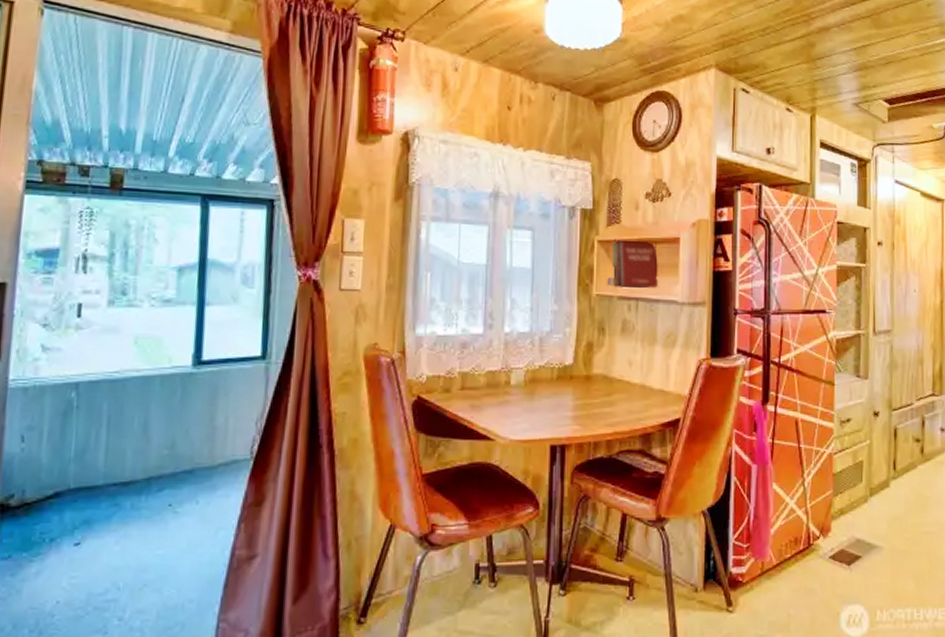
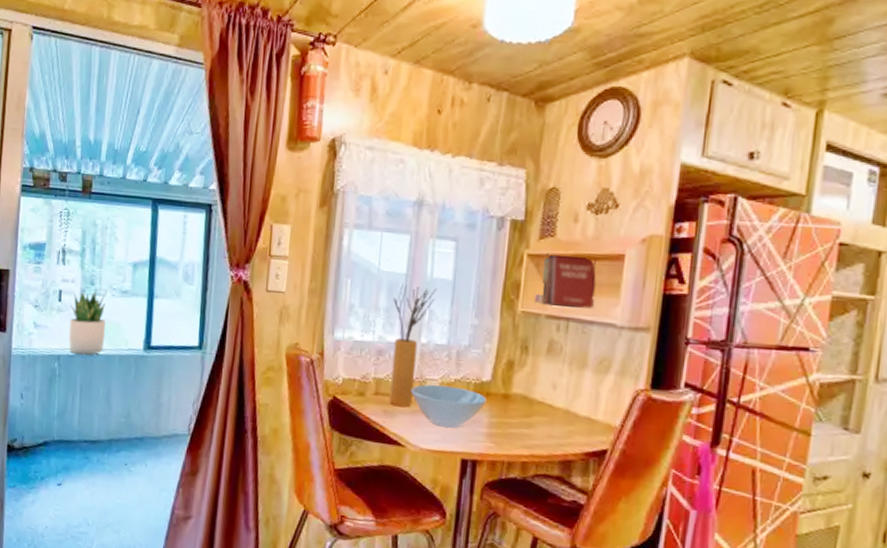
planter: none [91,298,145,378] -> present [68,288,108,355]
vase: none [475,275,516,400] -> present [389,284,437,408]
bowl: none [497,373,571,415] -> present [411,384,488,428]

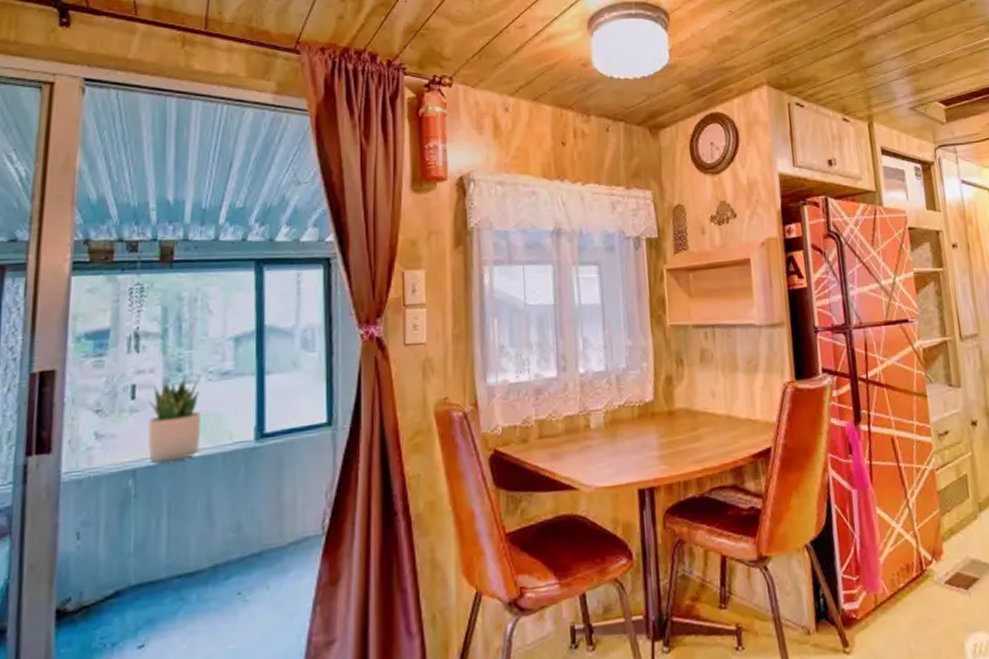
vase: present [389,284,437,408] -> none [544,315,587,447]
bowl: present [411,384,488,428] -> none [576,413,654,459]
books: present [535,252,596,309] -> none [680,263,733,315]

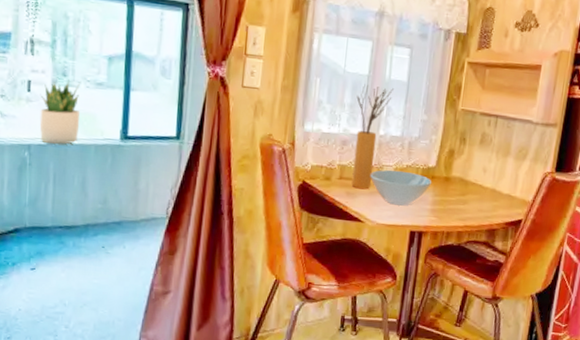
vase: none [544,315,587,447] -> present [351,84,393,190]
bowl: none [576,413,654,459] -> present [370,169,432,206]

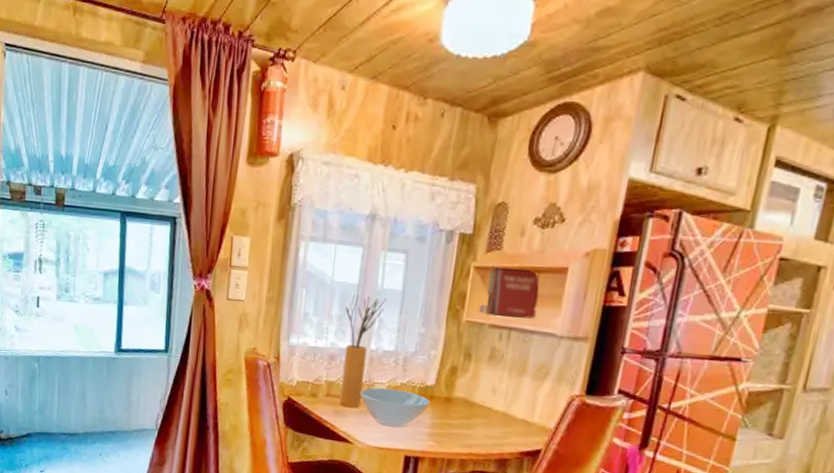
planter: present [39,79,81,145] -> none [46,295,81,357]
books: none [472,61,520,108] -> present [479,265,540,319]

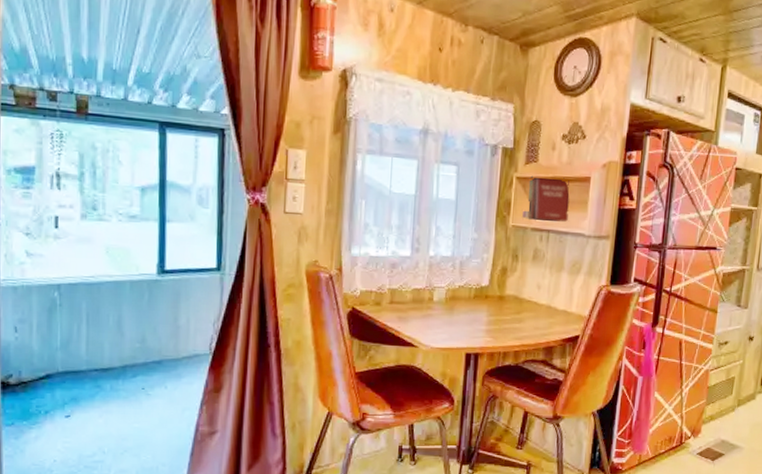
vase: present [339,294,386,408] -> none [403,204,442,313]
bowl: present [360,387,431,428] -> none [422,291,486,328]

